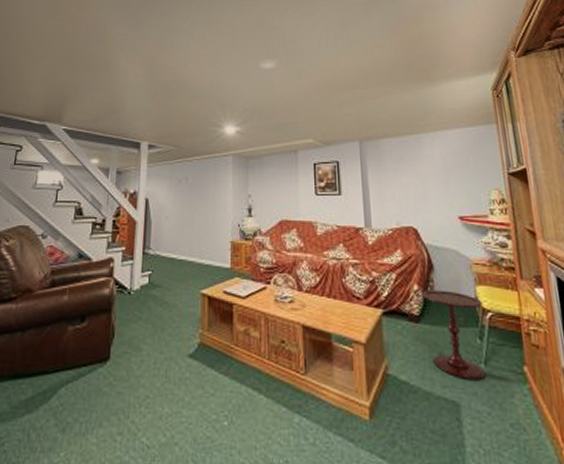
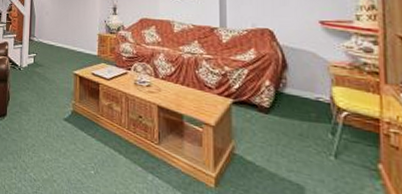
side table: present [421,290,485,379] -> none [272,86,338,170]

